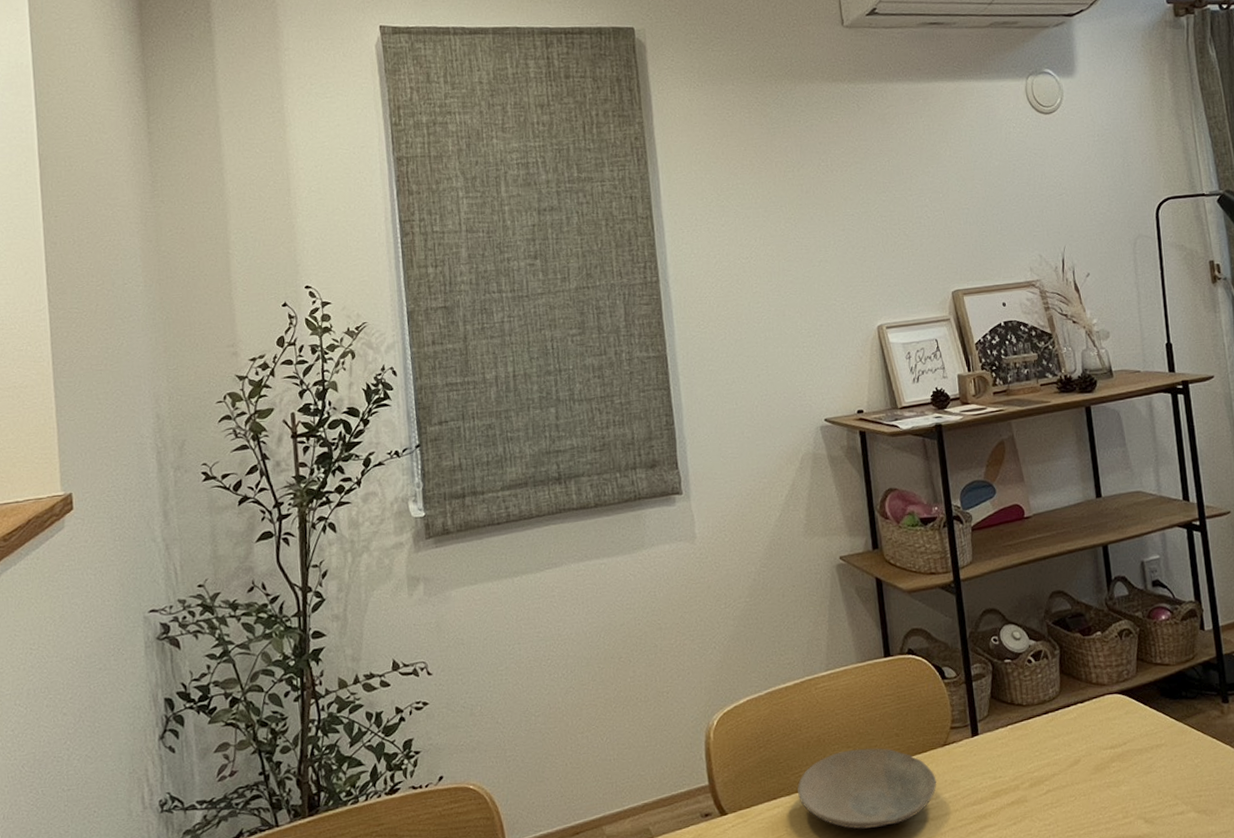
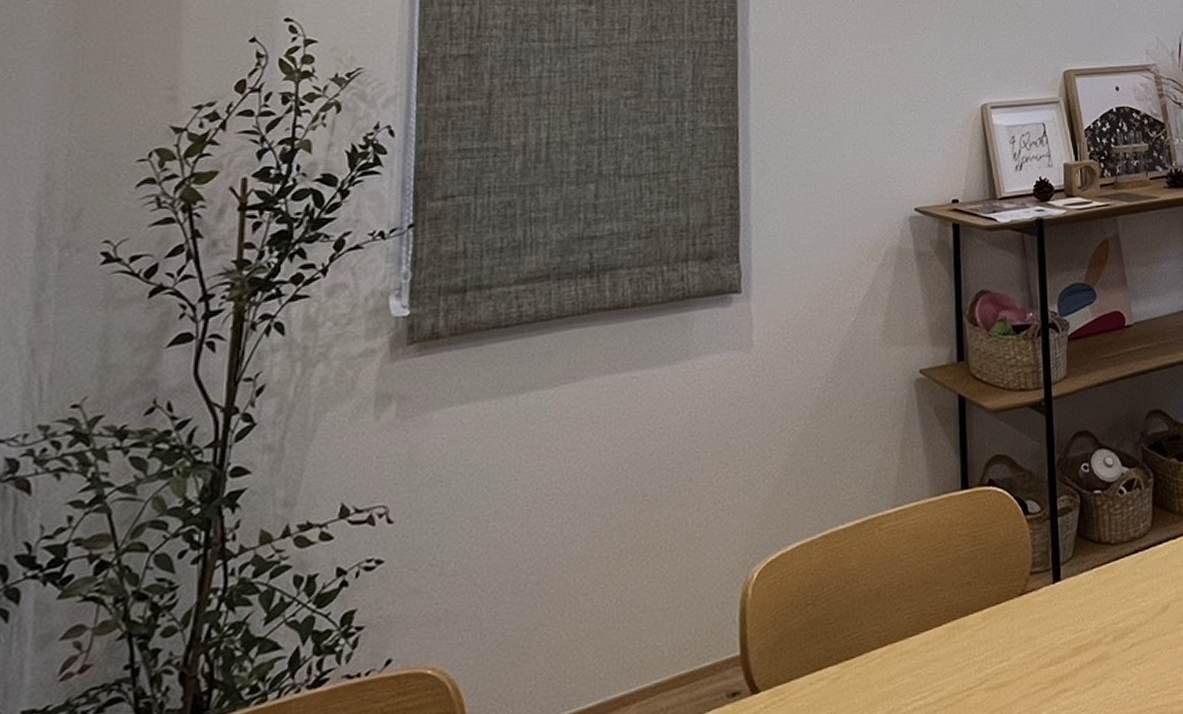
plate: present [797,748,937,829] -> none [848,600,1011,703]

